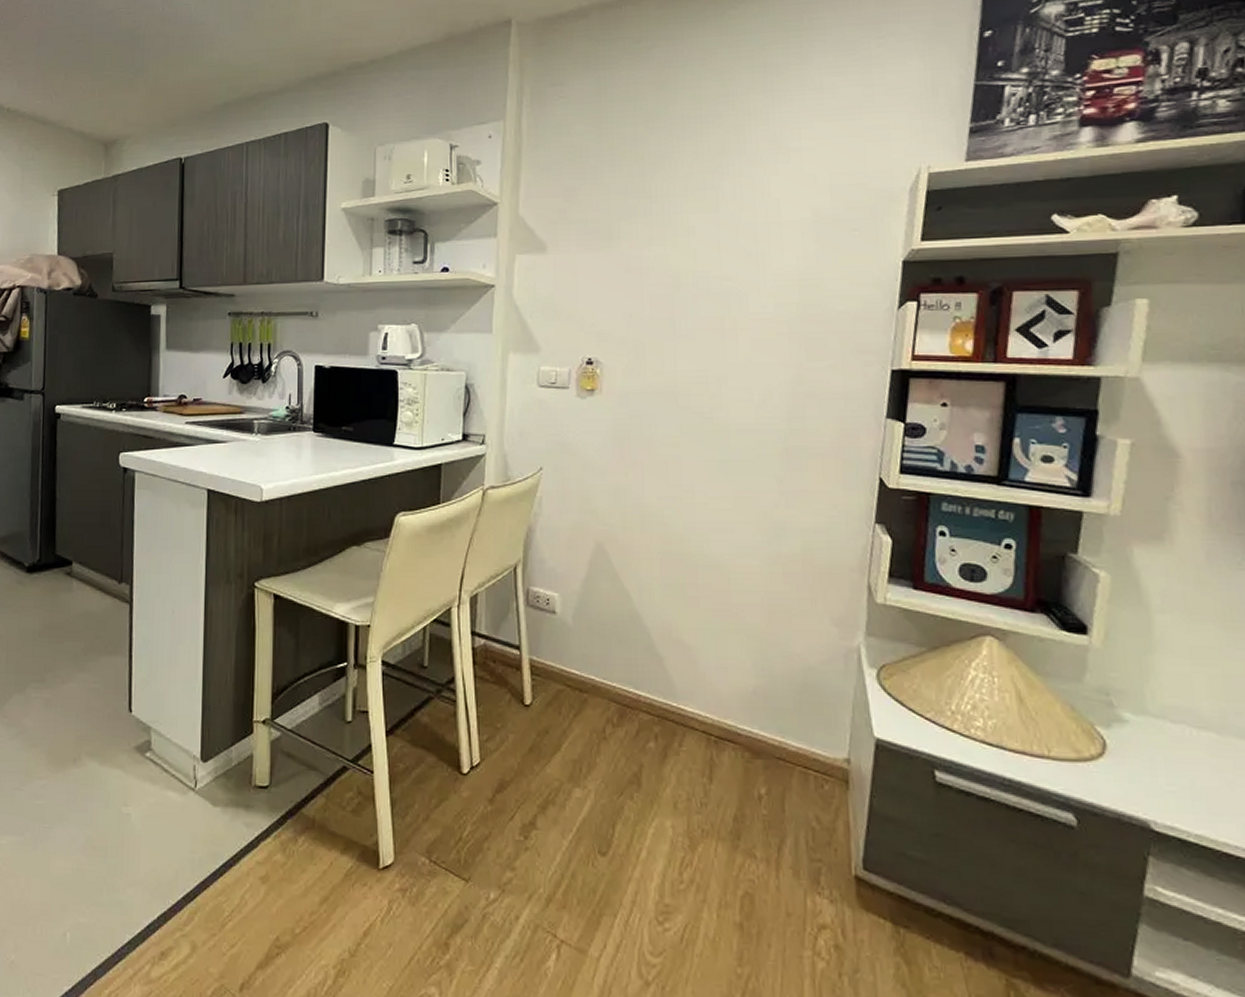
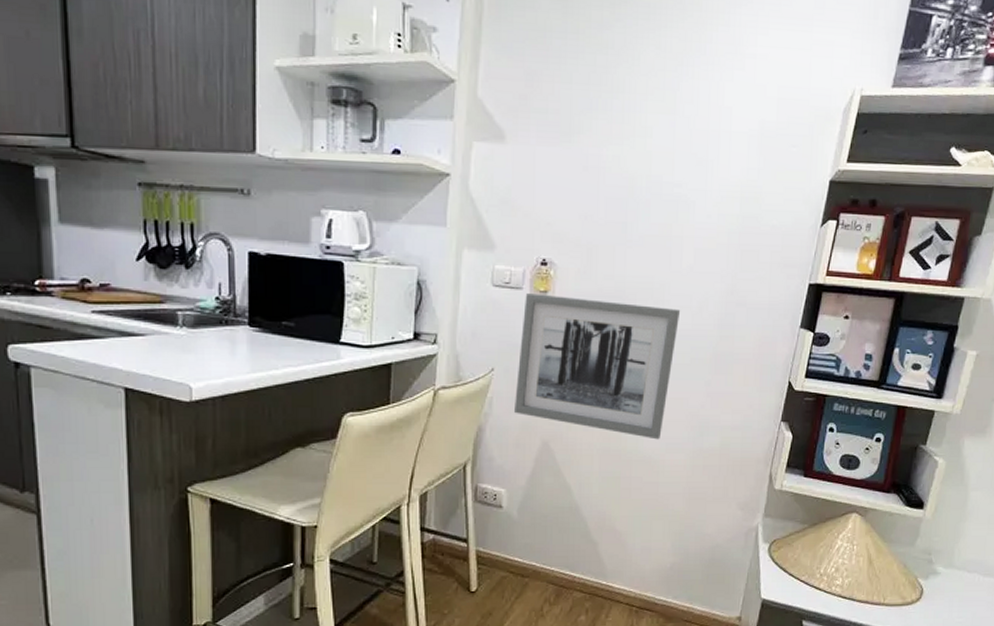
wall art: none [565,392,741,543] -> present [515,293,681,440]

